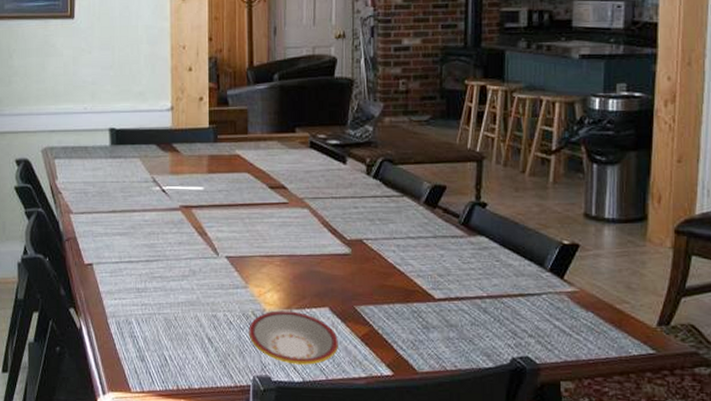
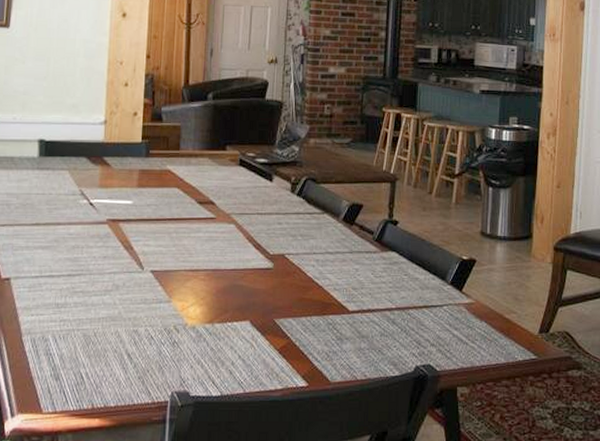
plate: present [249,310,338,365] -> none [169,325,257,379]

